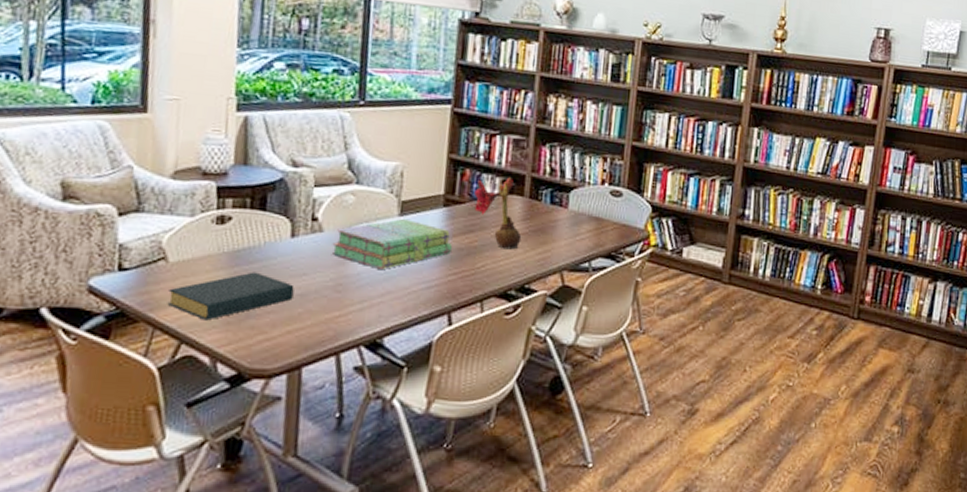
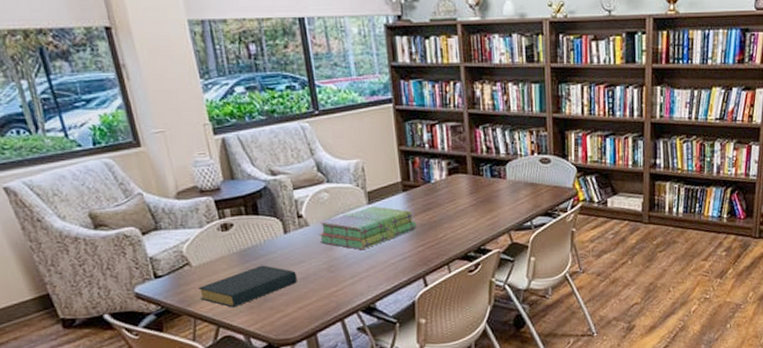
flower: present [474,177,522,250] -> none [426,159,472,220]

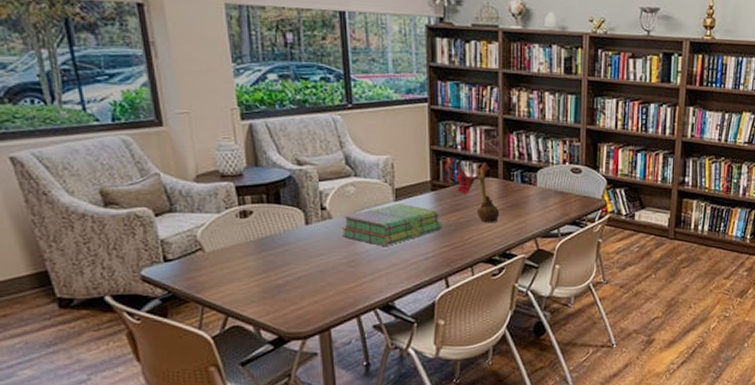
hardback book: present [198,265,297,308] -> none [210,255,315,297]
flower: none [426,159,472,220] -> present [456,163,500,223]

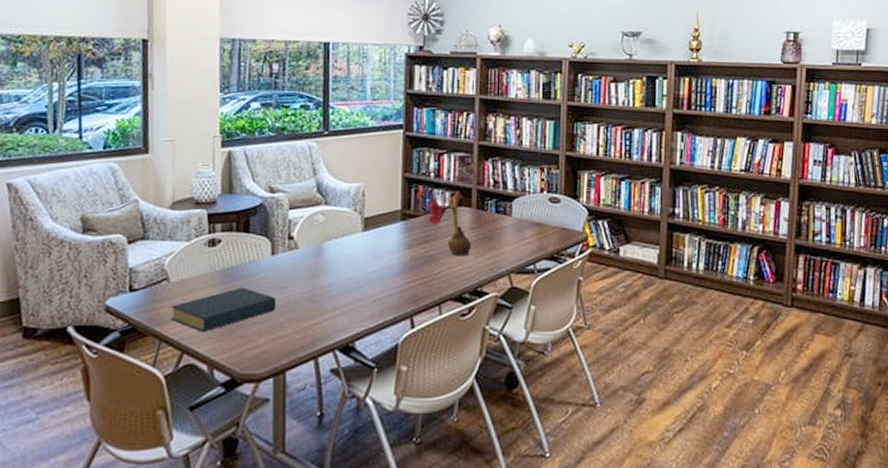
hardback book: none [210,255,315,297] -> present [170,287,276,332]
stack of books: present [341,203,443,246] -> none [306,233,412,280]

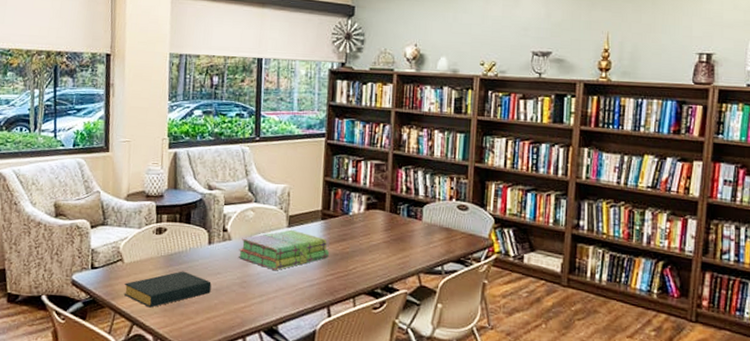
stack of books: none [306,233,412,280] -> present [237,229,330,270]
flower: present [428,191,472,257] -> none [346,195,385,255]

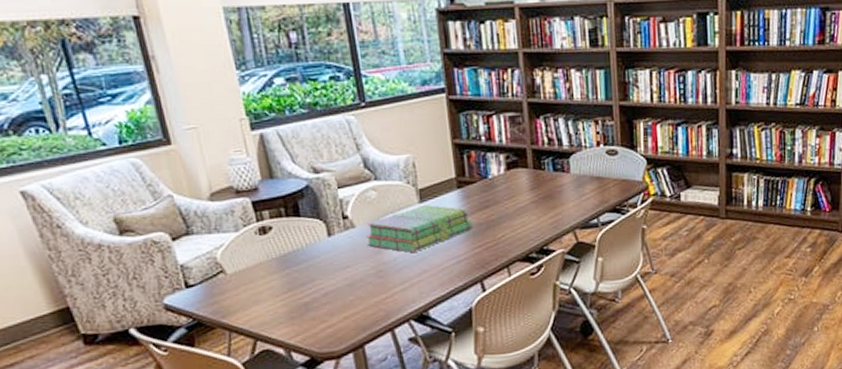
hardback book: present [123,271,212,308] -> none [233,271,343,319]

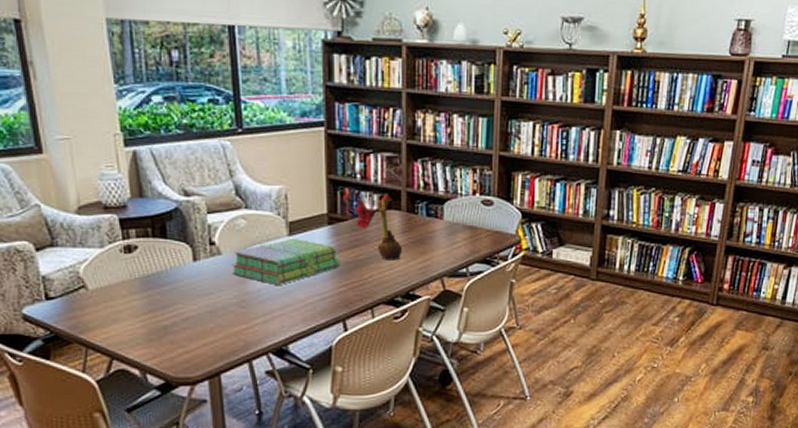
flower: none [483,152,533,218] -> present [355,193,403,261]

